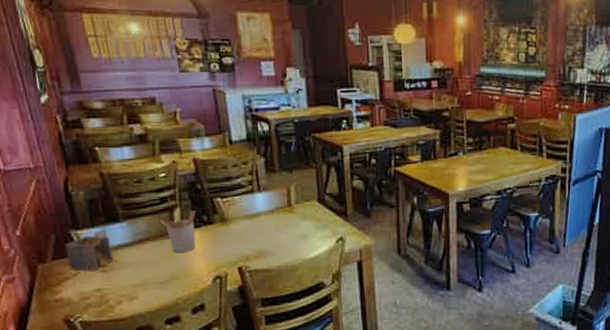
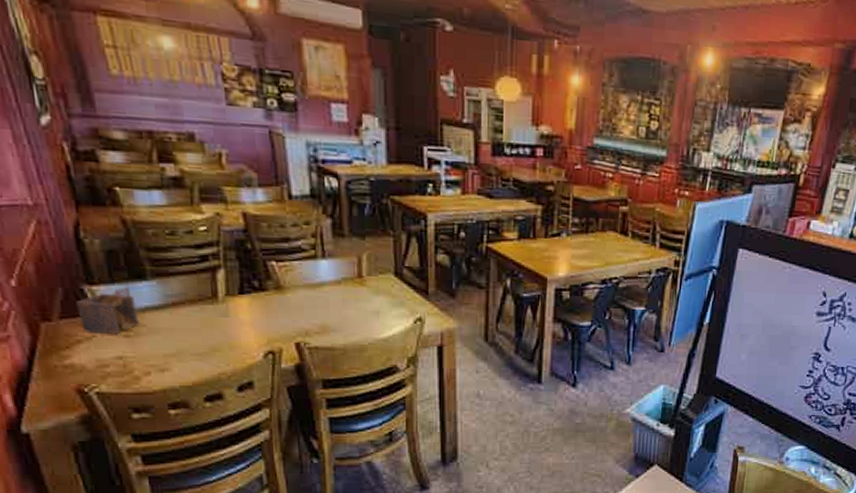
utensil holder: present [160,211,196,253] -> none [199,274,244,322]

